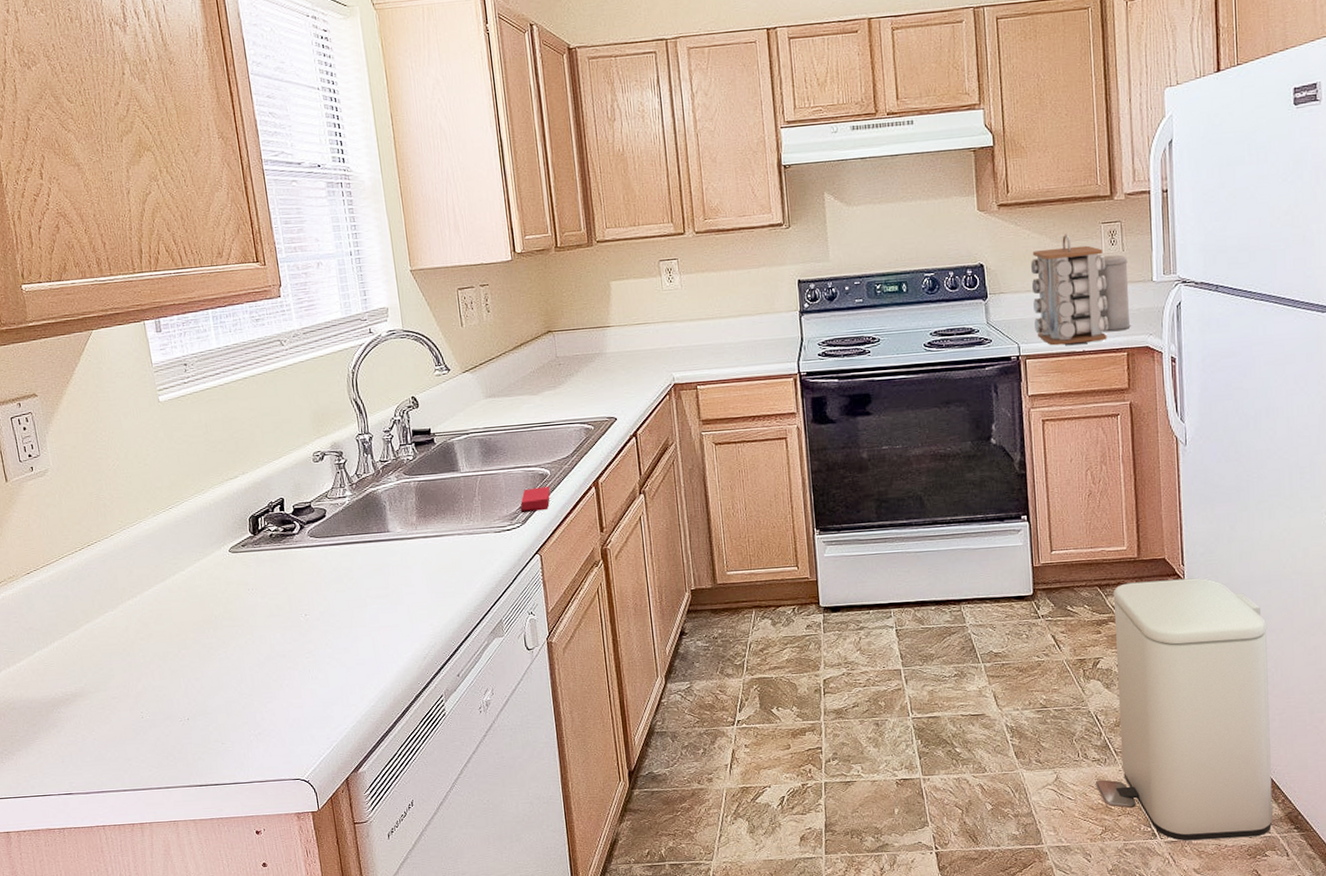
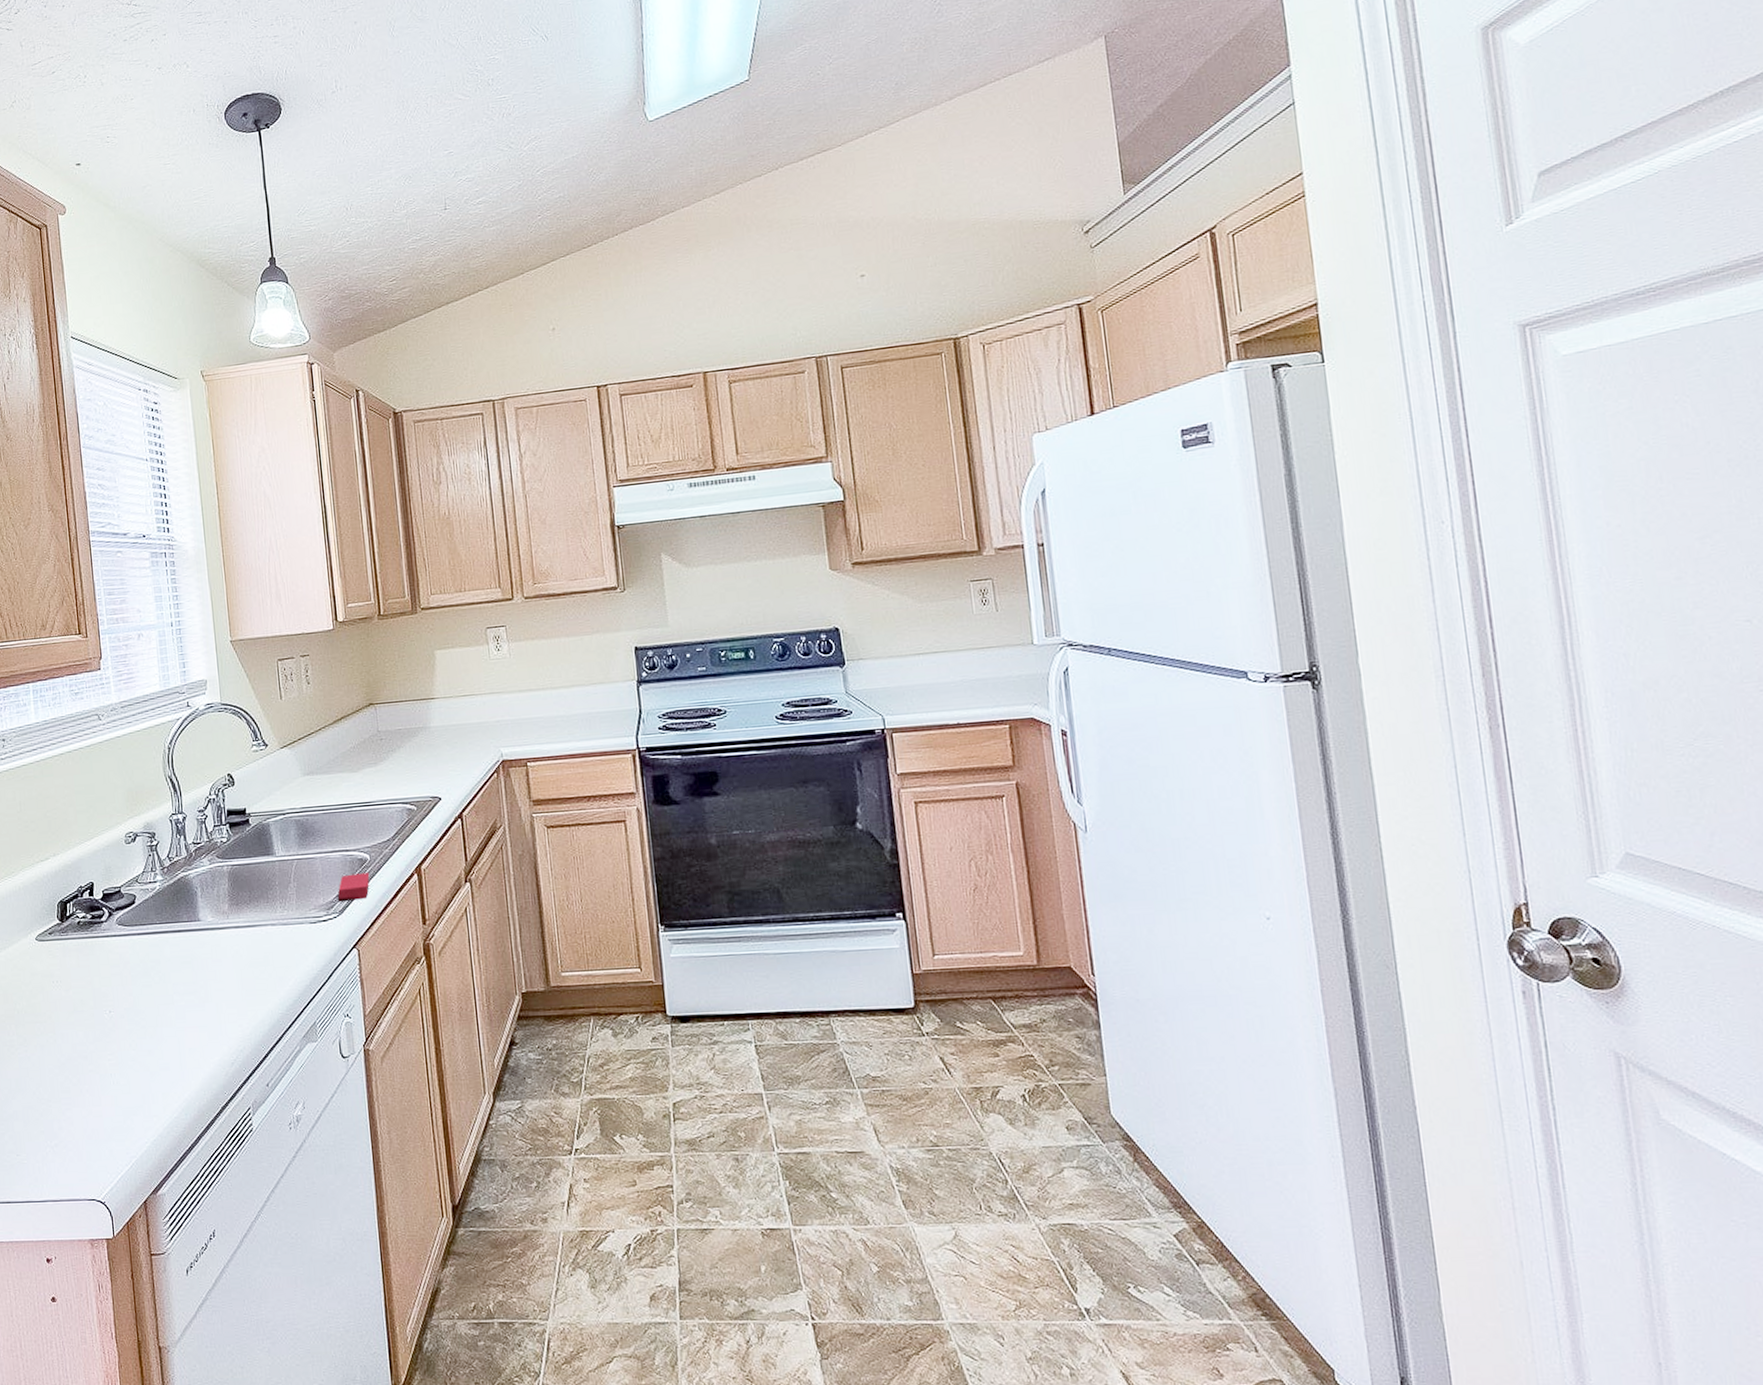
spice rack: present [1031,234,1109,346] -> none [892,593,987,718]
pedal bin: present [1095,578,1273,841] -> none [1003,991,1233,1325]
canister: present [1097,254,1131,332] -> none [968,615,1011,702]

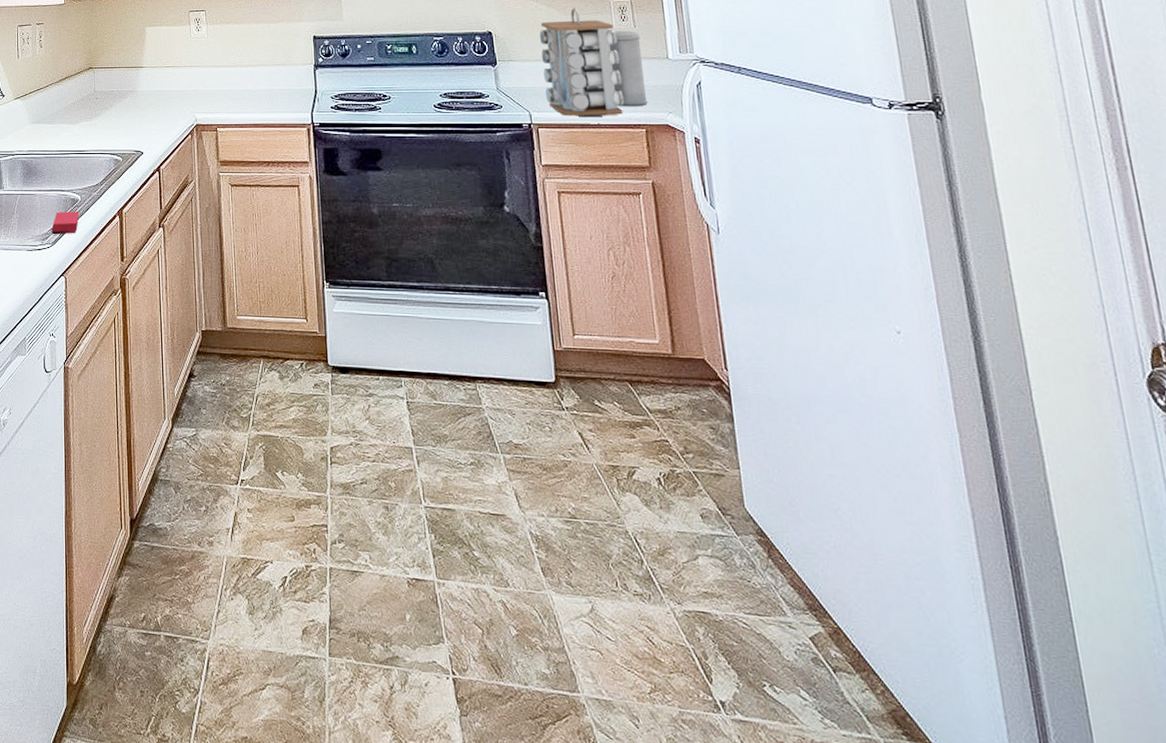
spice rack: none [892,593,987,718] -> present [540,7,625,116]
canister: none [968,615,1011,702] -> present [609,30,648,107]

